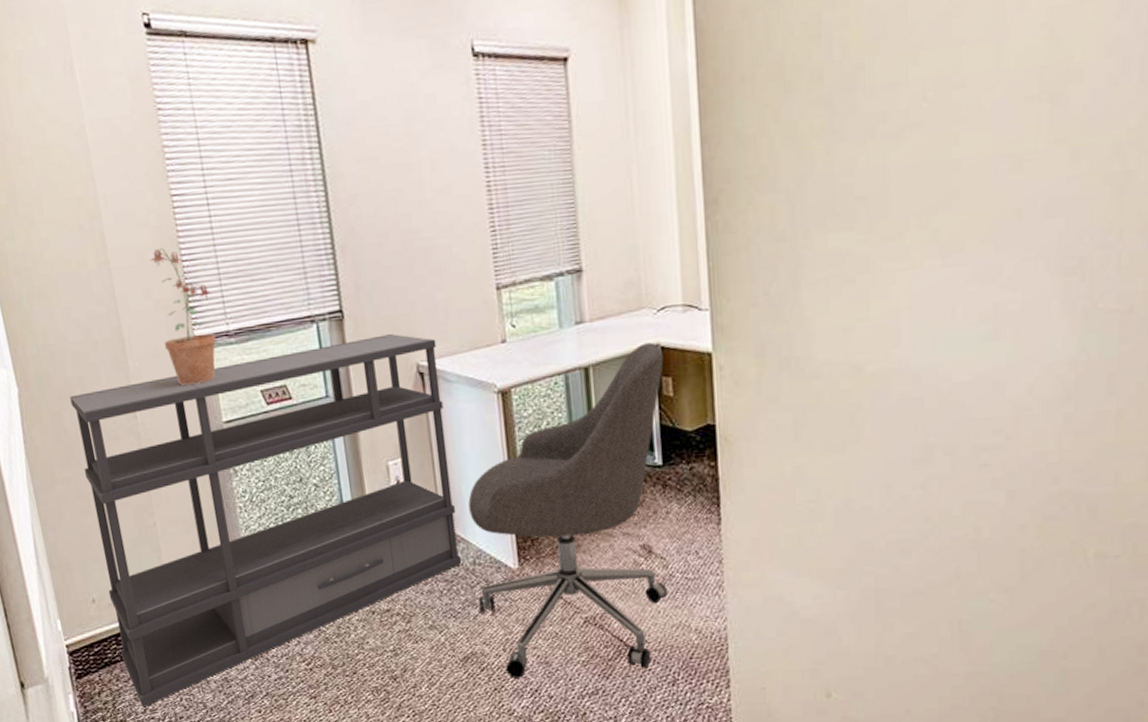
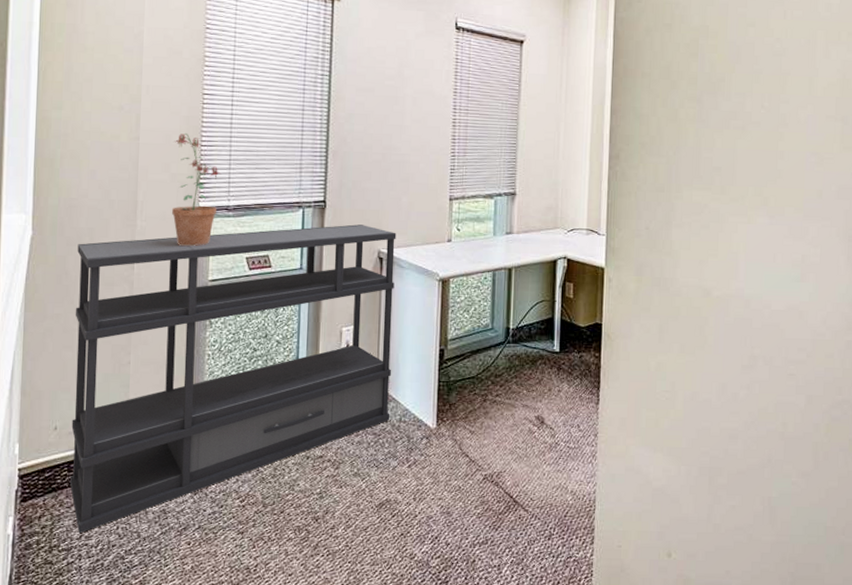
chair: present [468,342,668,678] -> none [399,255,569,525]

